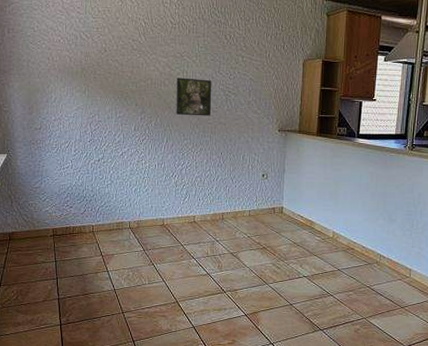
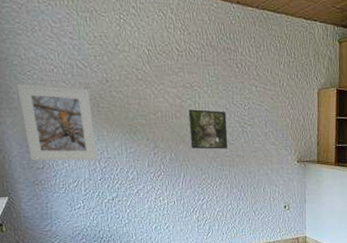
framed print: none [27,52,90,123] -> present [16,84,99,161]

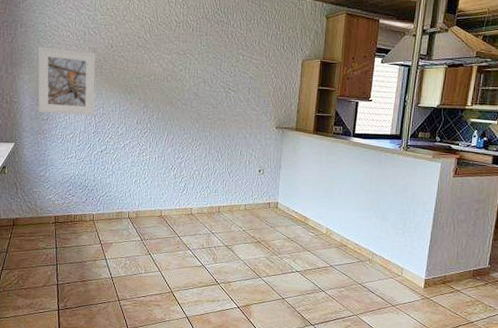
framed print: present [188,109,228,150] -> none [177,74,213,112]

